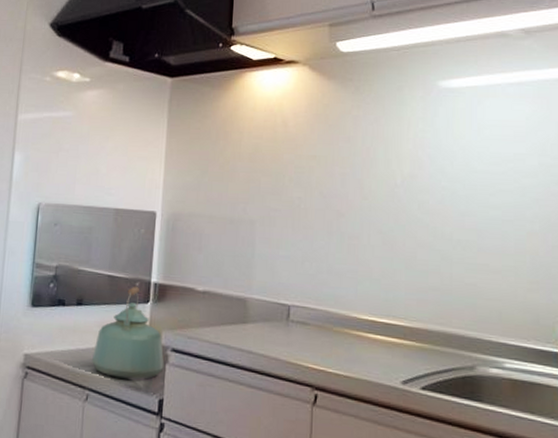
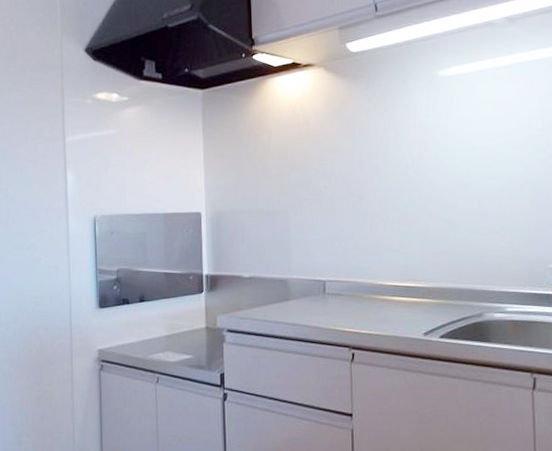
kettle: present [92,286,164,380] -> none [158,279,222,360]

